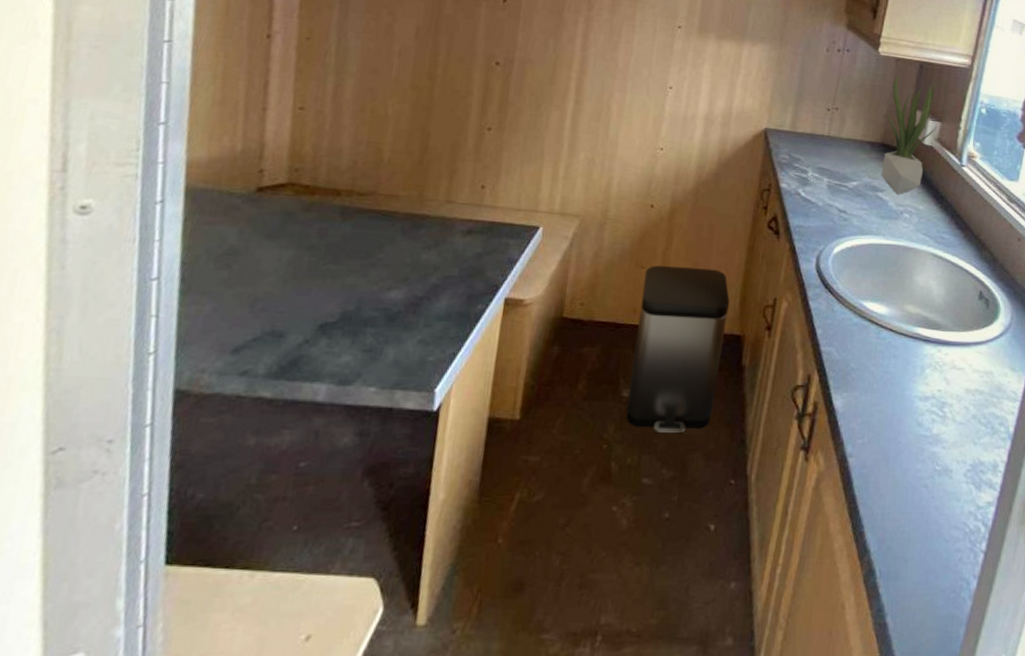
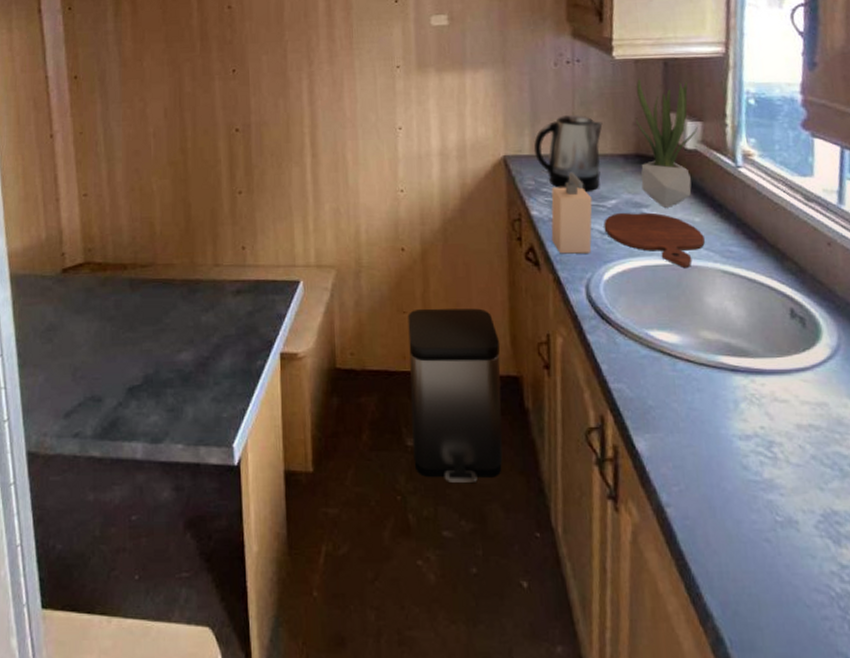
kettle: none [793,99,859,171] -> present [533,115,603,191]
soap dispenser: none [794,151,837,228] -> present [551,171,593,254]
cutting board: none [842,194,924,249] -> present [604,212,705,269]

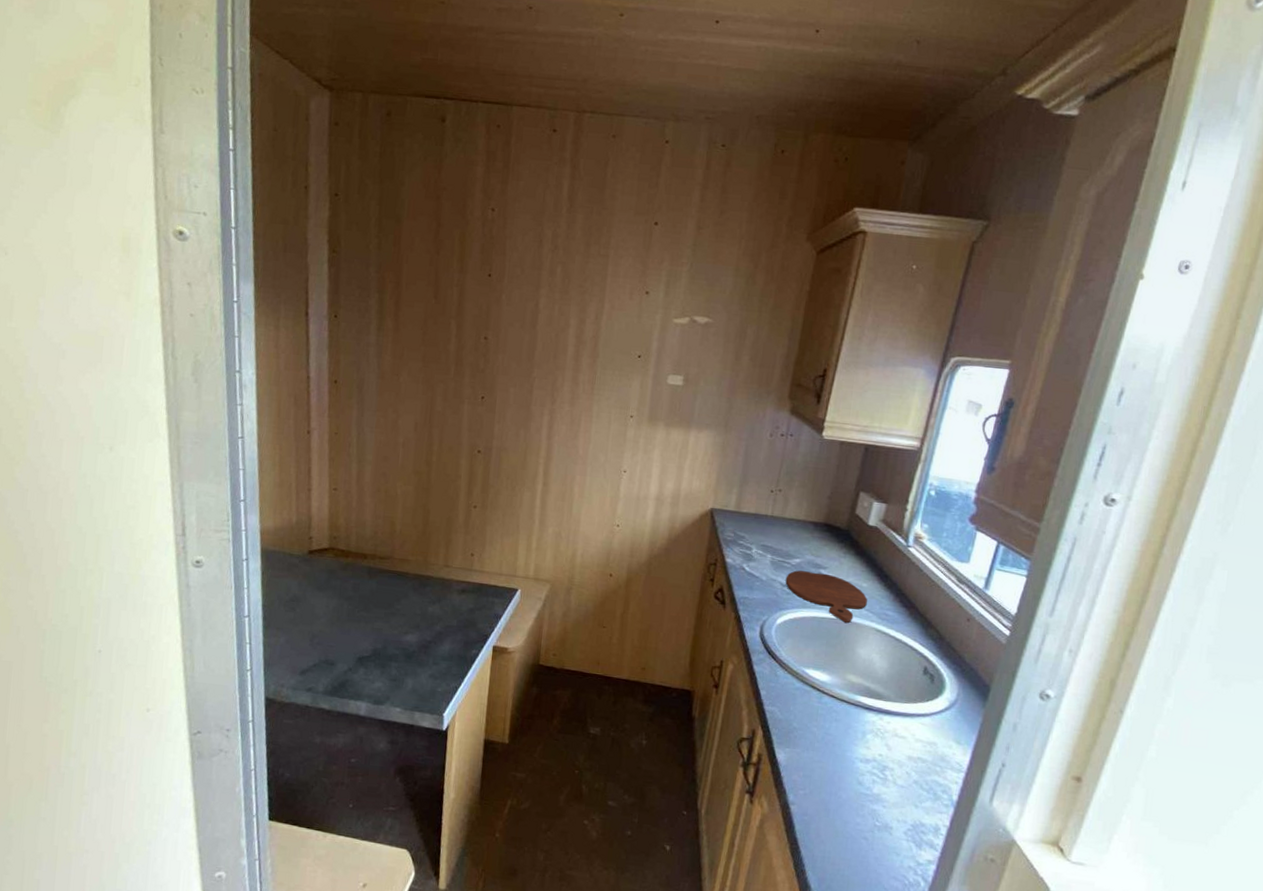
pedal bin: present [407,308,503,484] -> none [593,625,681,769]
kettle: present [533,115,603,191] -> none [738,481,802,549]
soap dispenser: present [551,171,593,254] -> none [739,530,780,600]
potted plant: present [635,78,699,208] -> none [824,458,883,572]

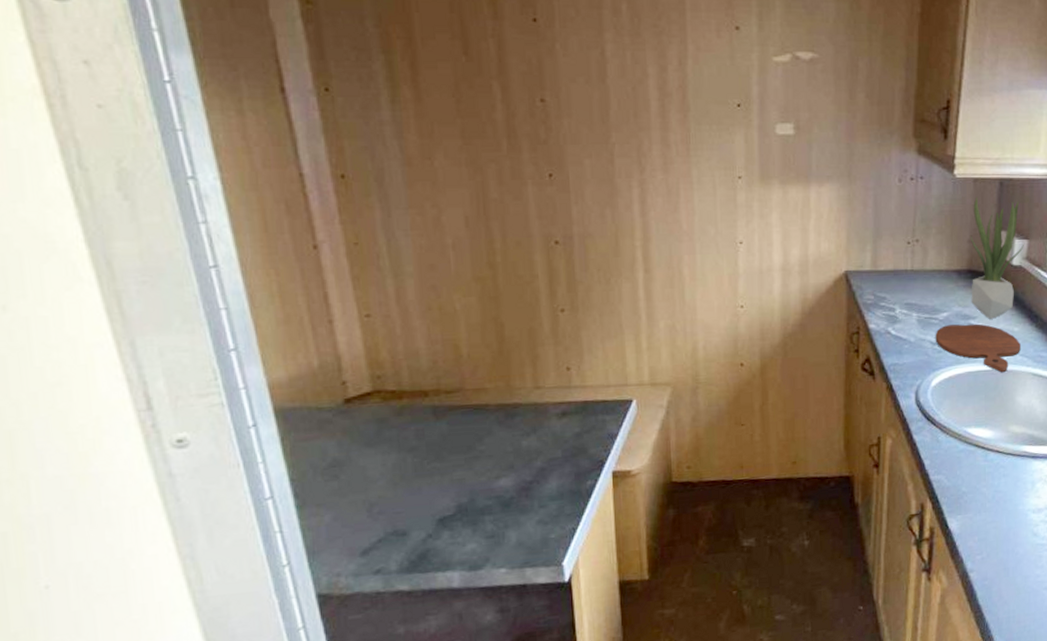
potted plant: none [824,458,883,572] -> present [970,196,1025,319]

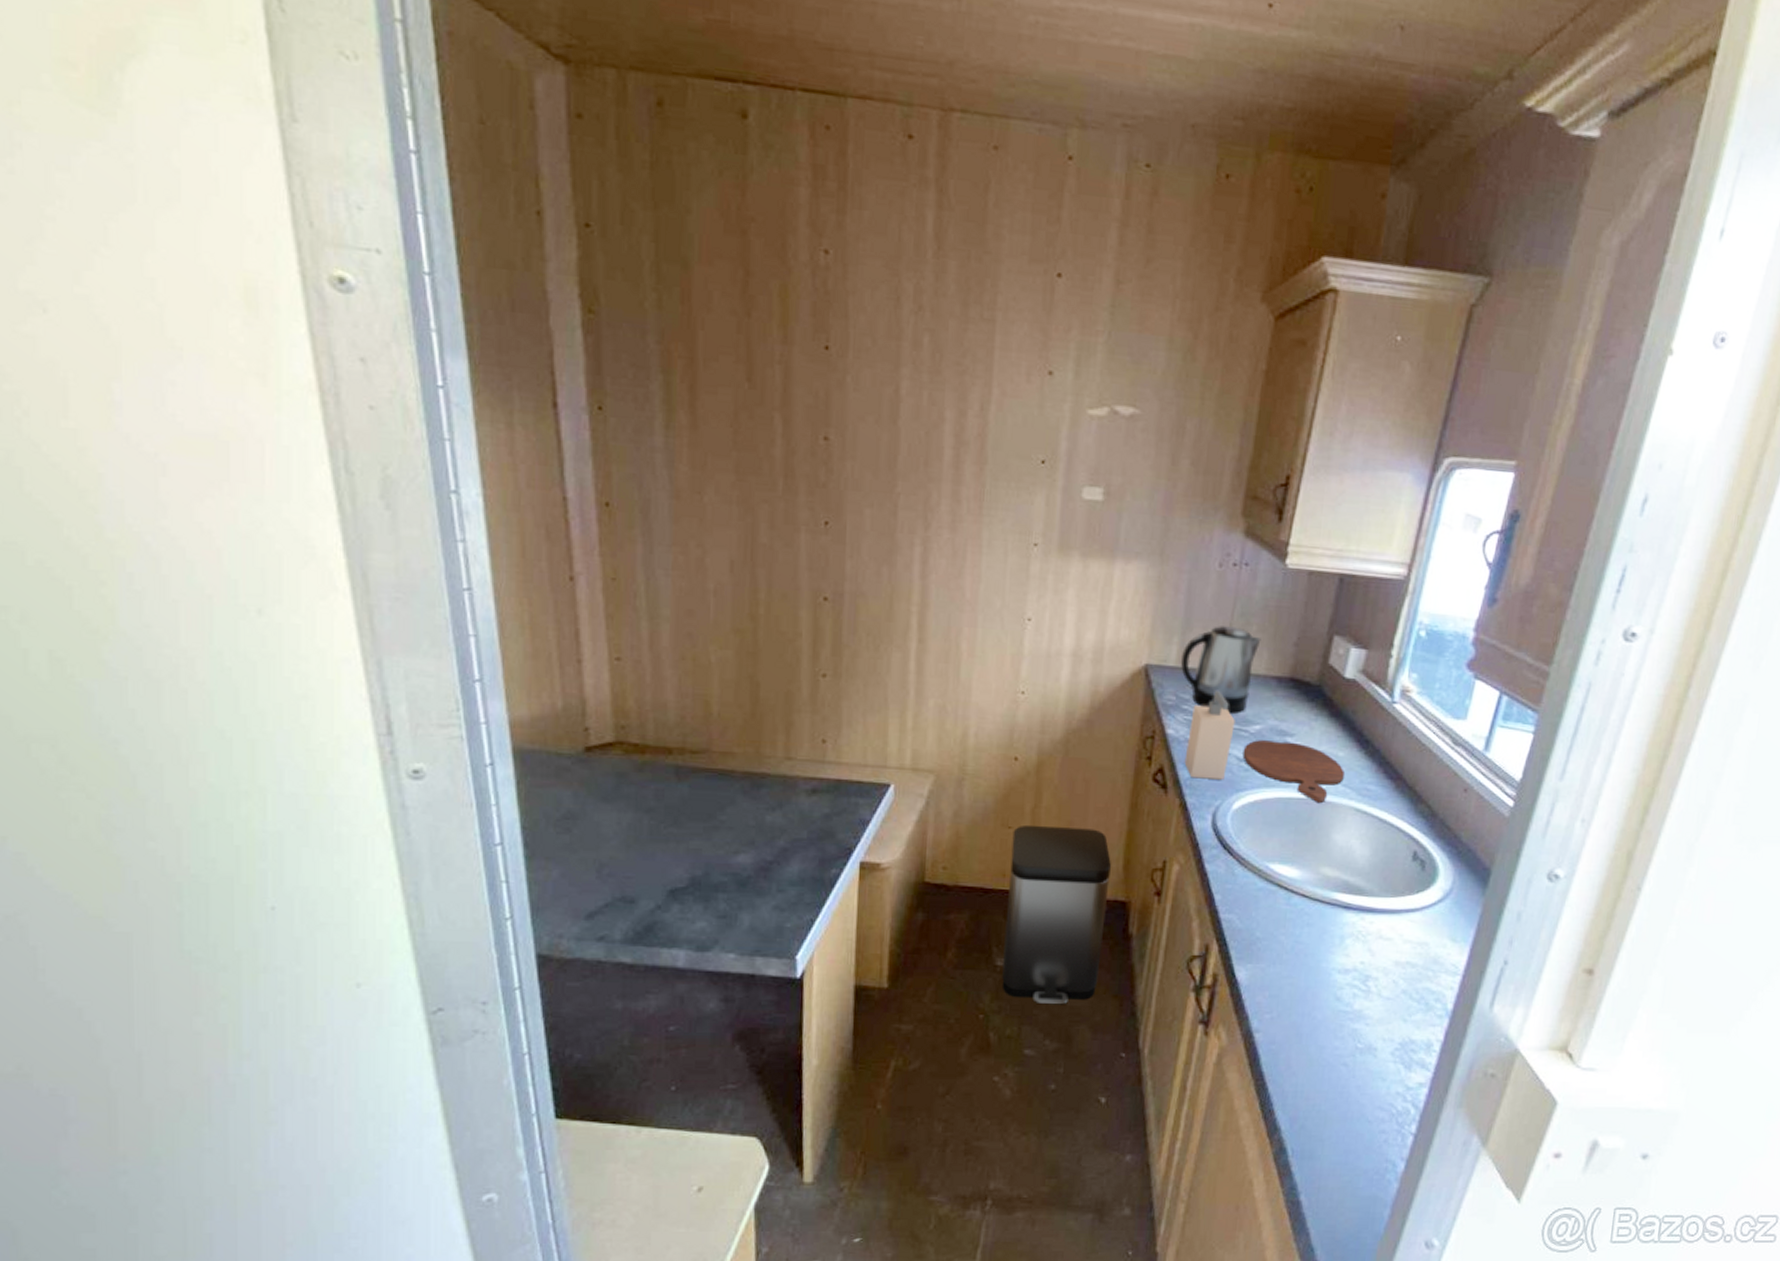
pedal bin: none [746,417,835,575] -> present [1002,824,1112,1005]
kettle: none [874,231,940,305] -> present [1180,626,1261,713]
soap dispenser: none [887,286,926,364] -> present [1184,689,1235,780]
potted plant: present [970,196,1025,319] -> none [1290,592,1363,739]

